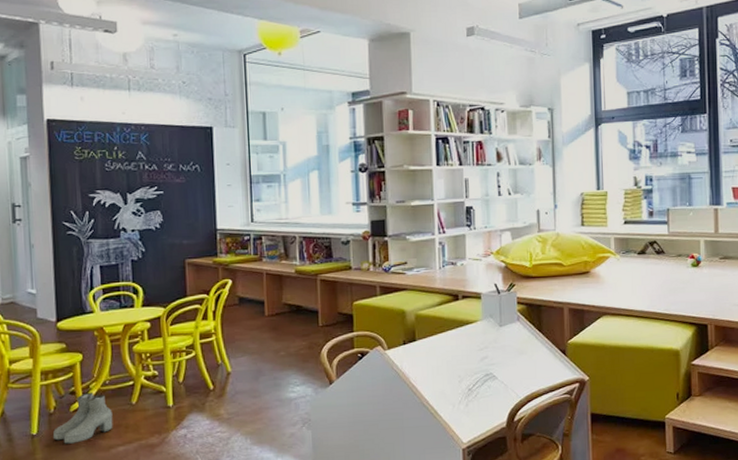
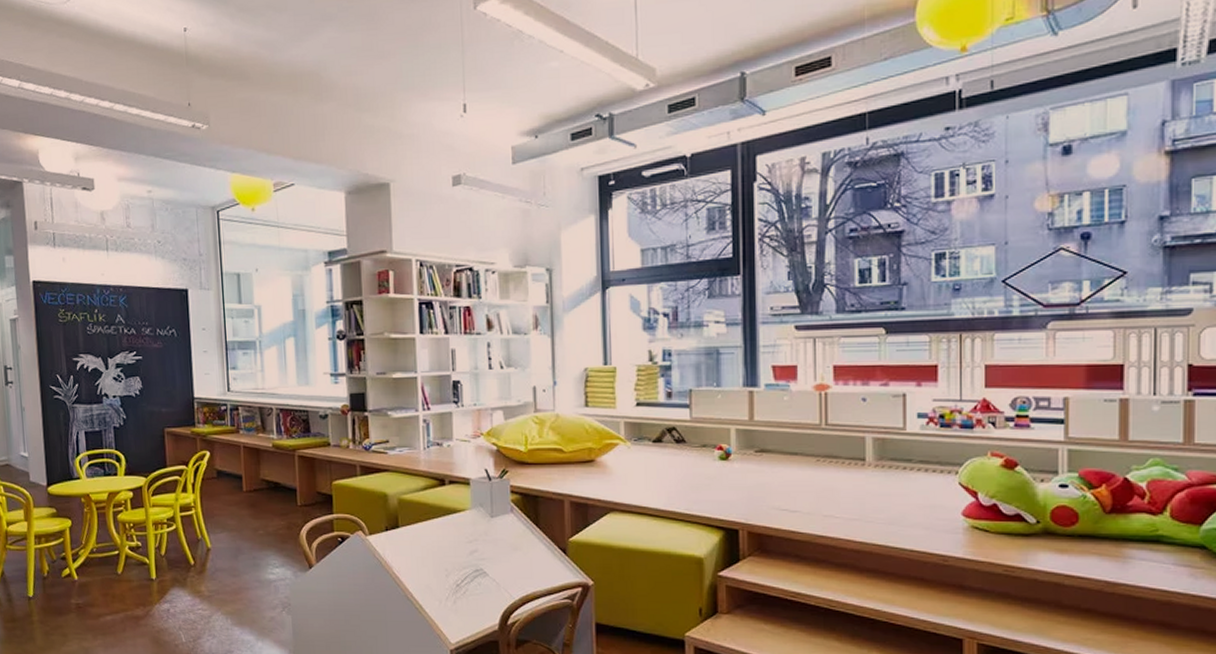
boots: present [52,392,113,444] -> none [47,559,101,609]

